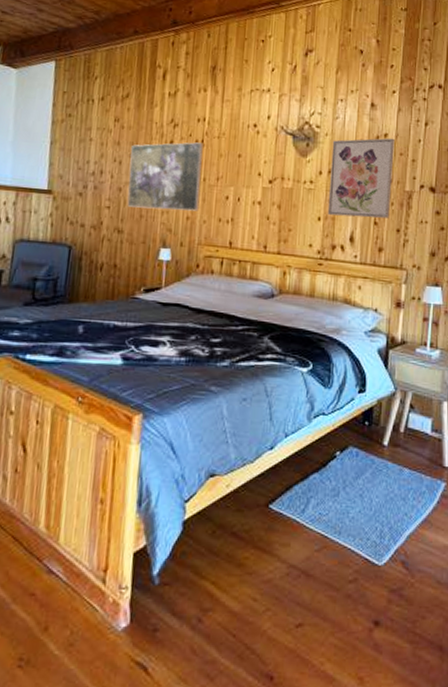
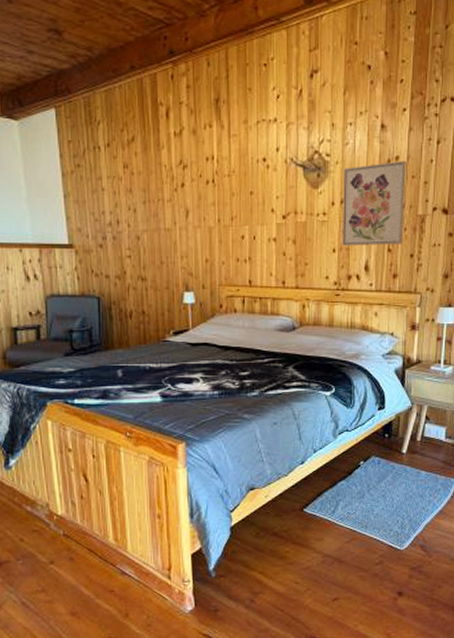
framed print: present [127,142,203,211] -> none [144,183,217,254]

